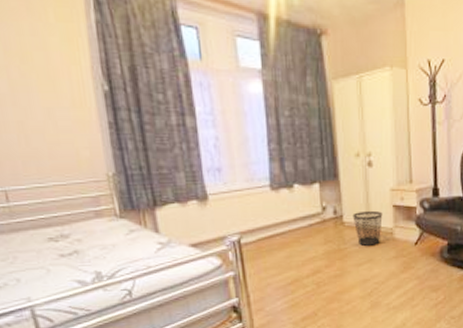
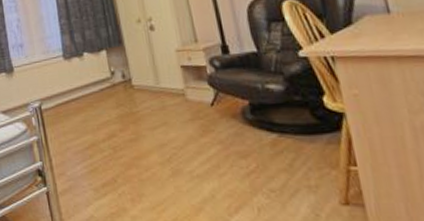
wastebasket: present [352,210,383,246] -> none [141,72,173,108]

